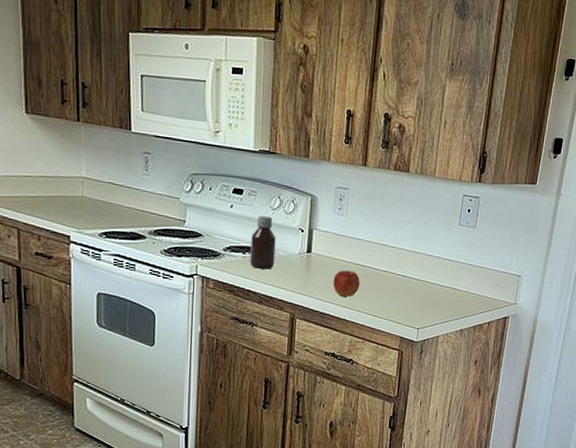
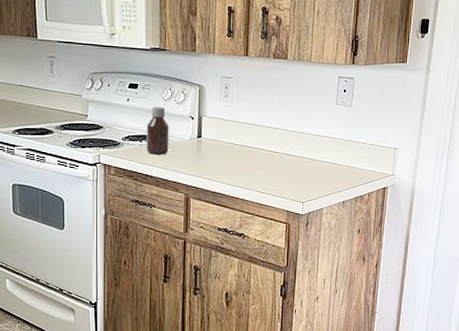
apple: present [333,270,361,297] -> none [222,152,248,176]

